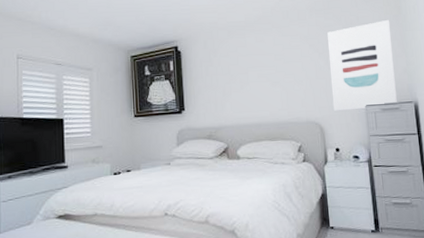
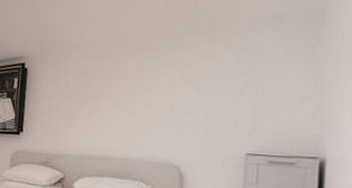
wall art: present [327,19,397,111] -> none [200,48,302,159]

